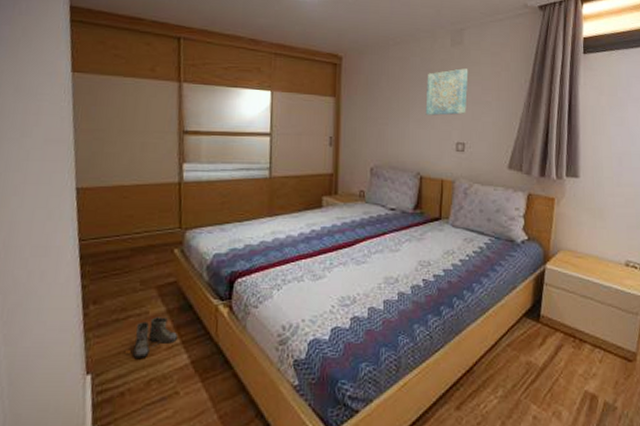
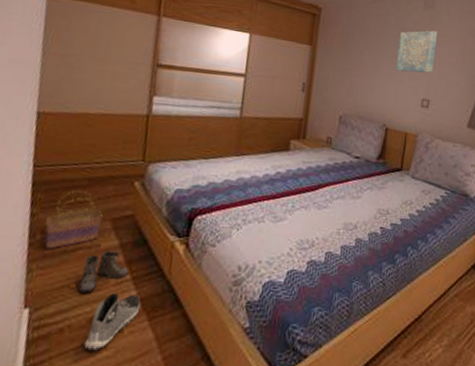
basket: none [96,261,149,319] -> present [43,190,104,250]
sneaker: none [144,357,193,412] -> present [84,294,142,351]

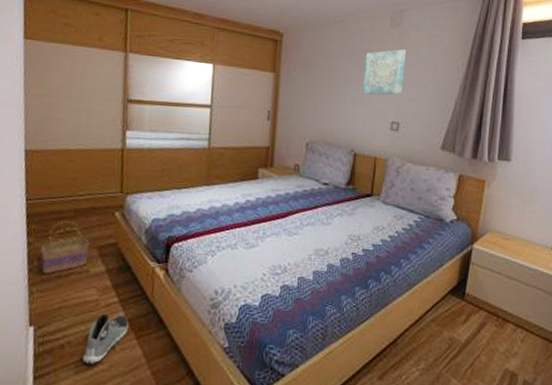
boots: present [75,250,129,293] -> none [71,275,116,314]

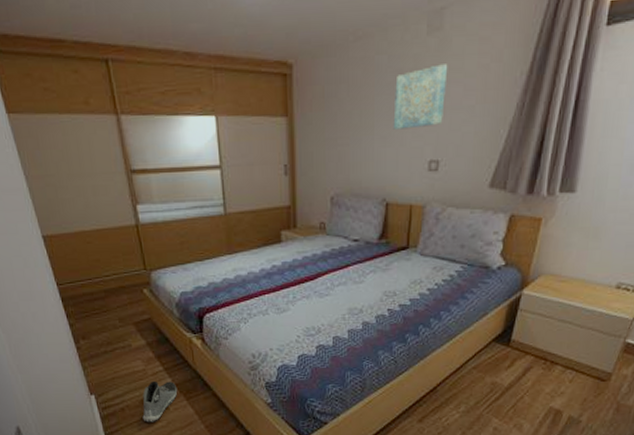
basket: present [40,221,90,275] -> none [82,302,127,351]

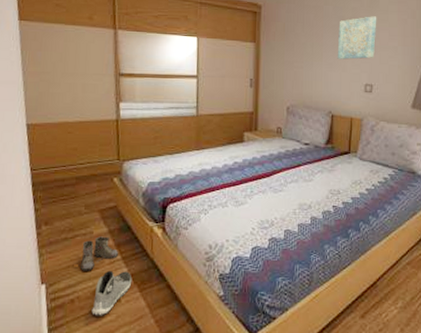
boots: none [122,349,161,382] -> present [78,236,119,271]

